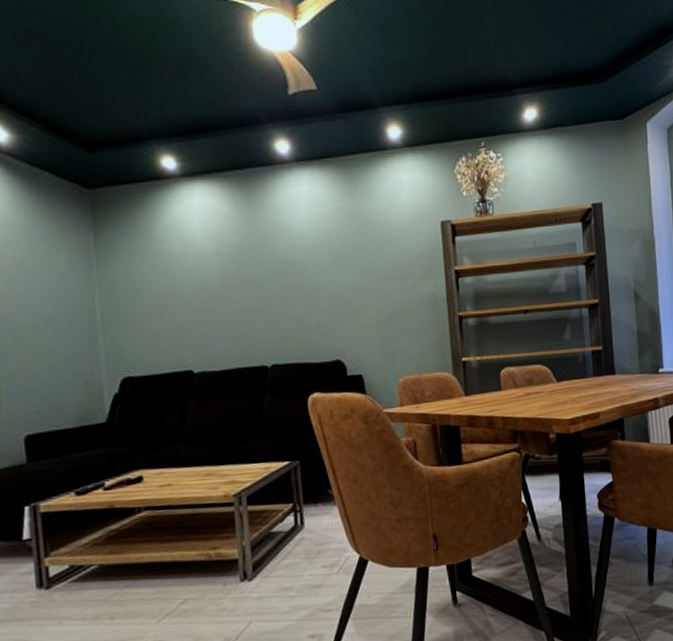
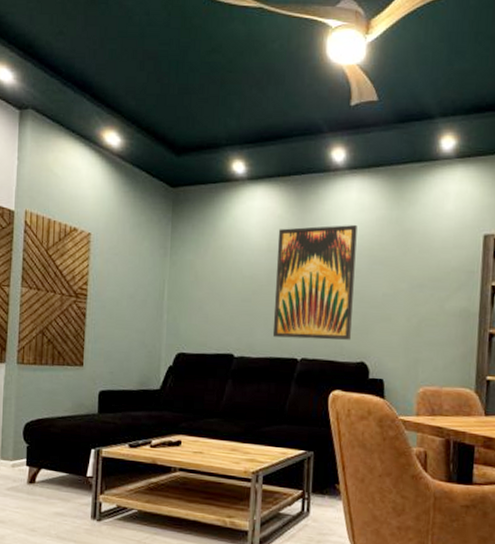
wall art: none [226,220,322,346] -> present [272,225,357,340]

